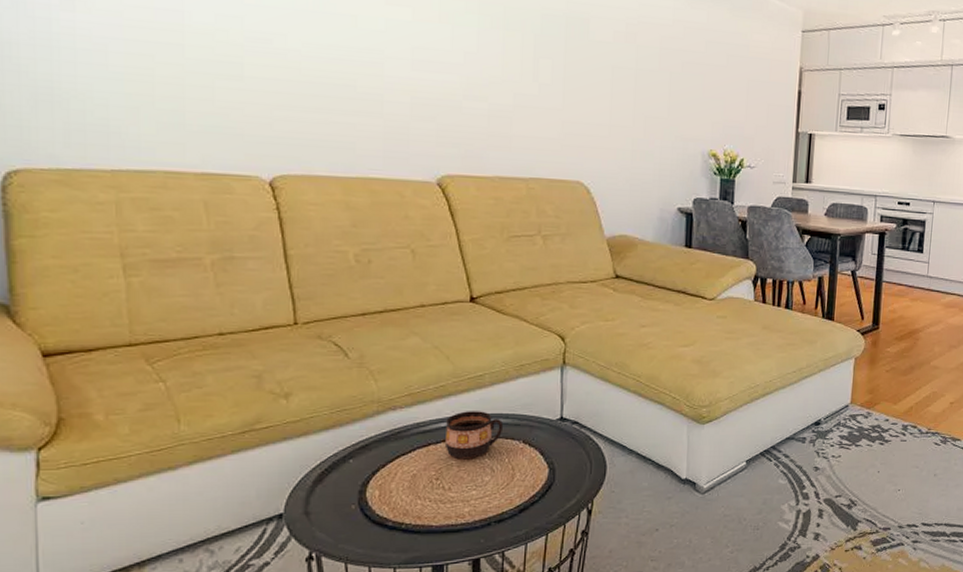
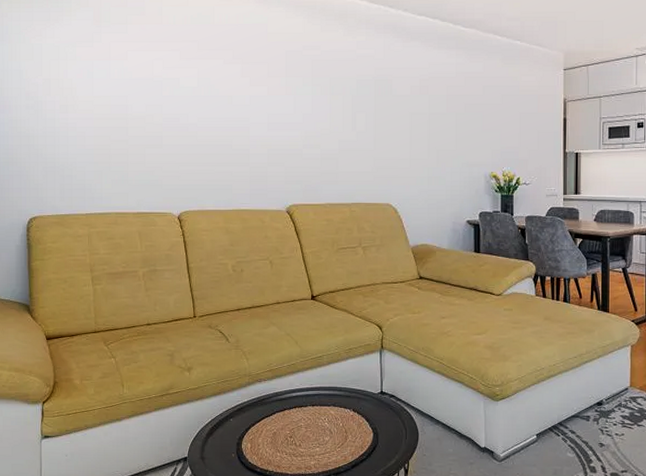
cup: present [446,411,504,458] -> none [296,384,338,422]

